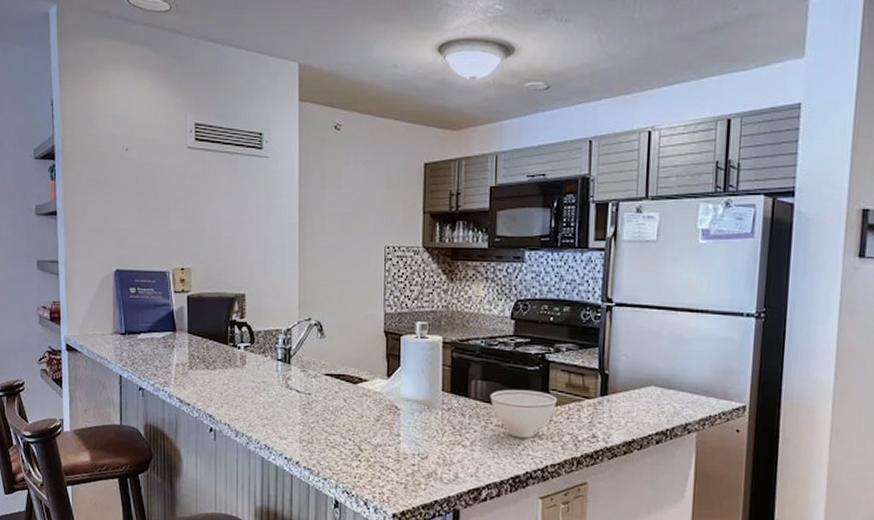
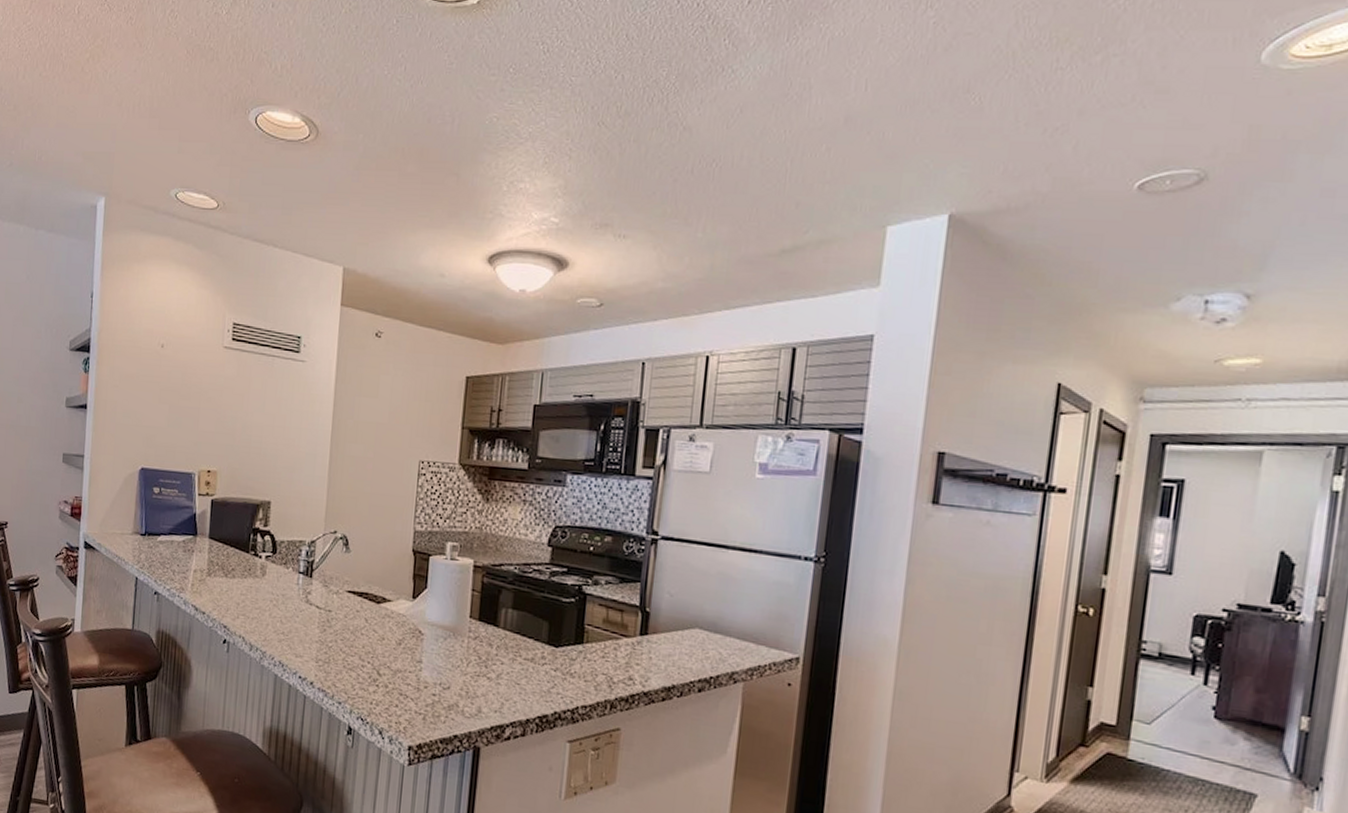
bowl: present [490,389,558,438] -> none [520,621,594,676]

